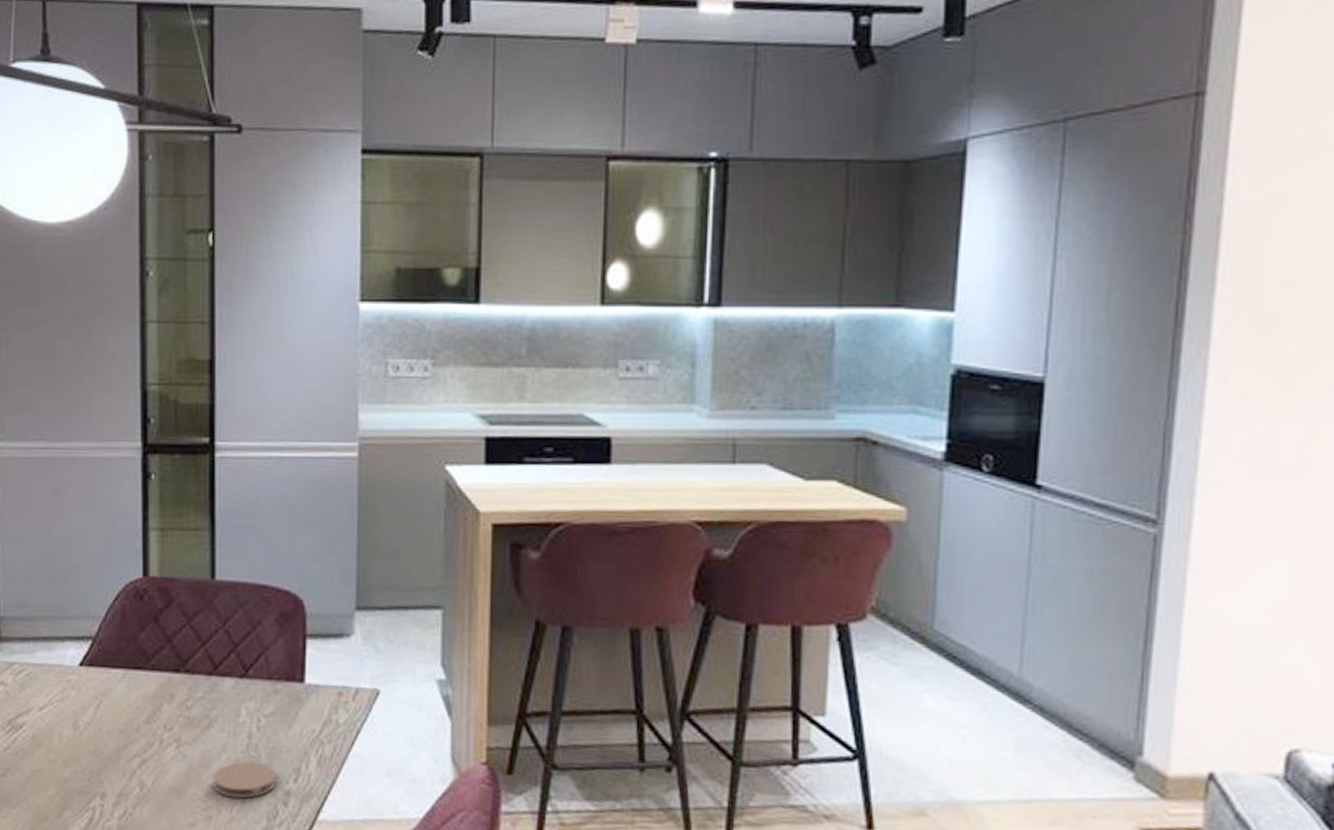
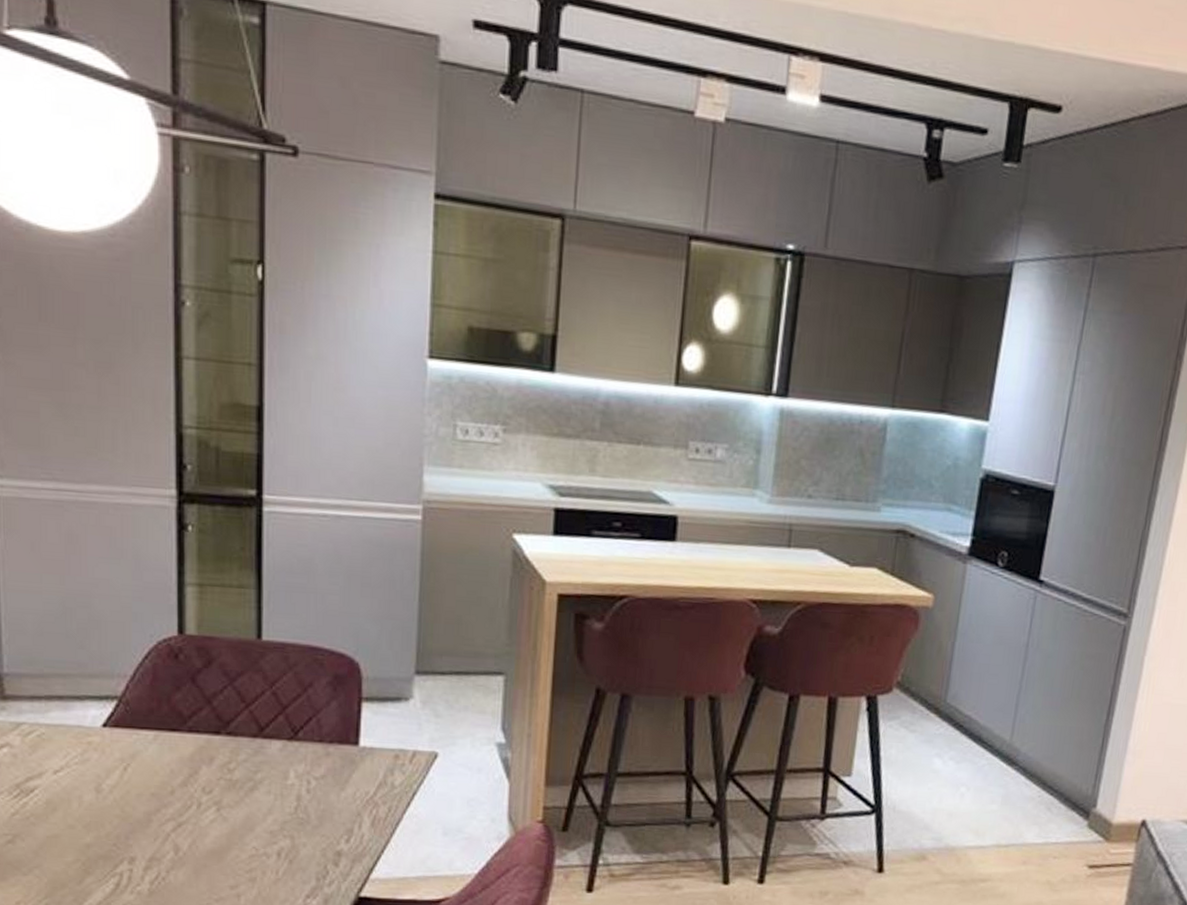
coaster: present [213,761,277,799] -> none [258,823,327,860]

